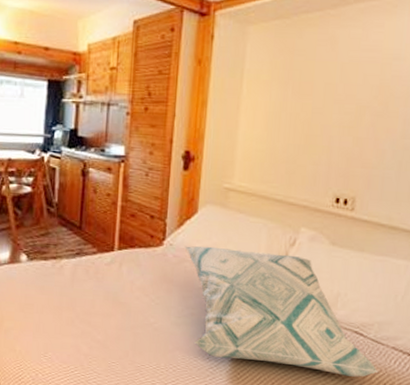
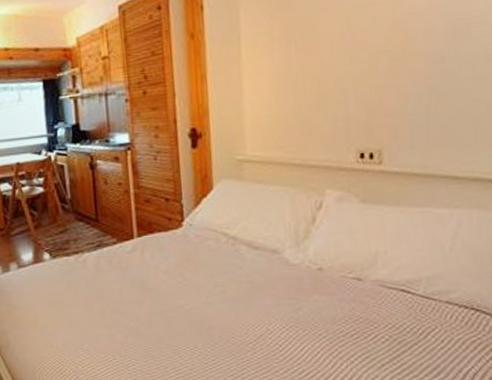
decorative pillow: present [184,246,379,377] -> none [205,219,434,337]

